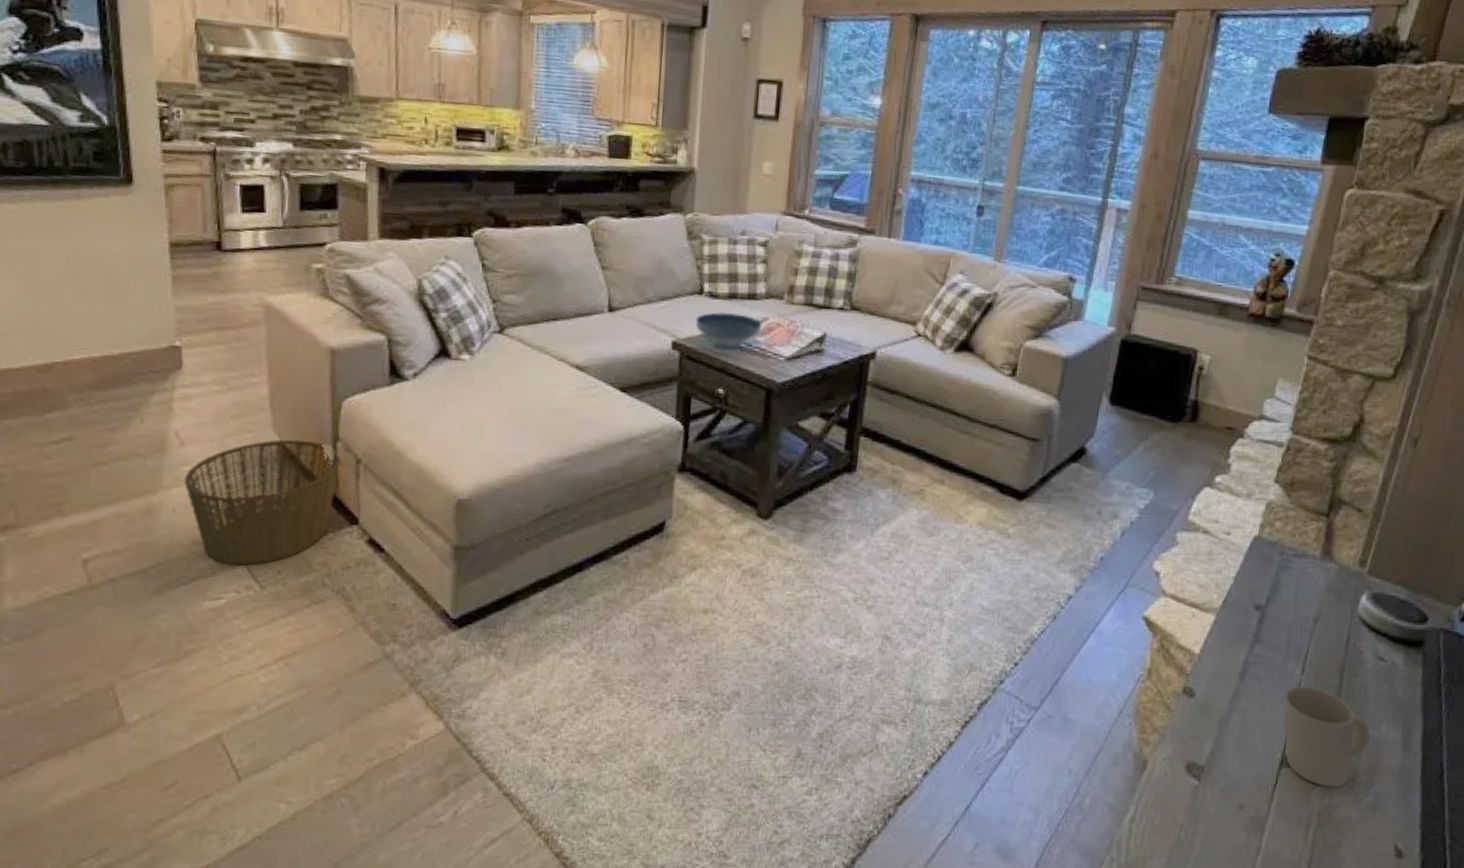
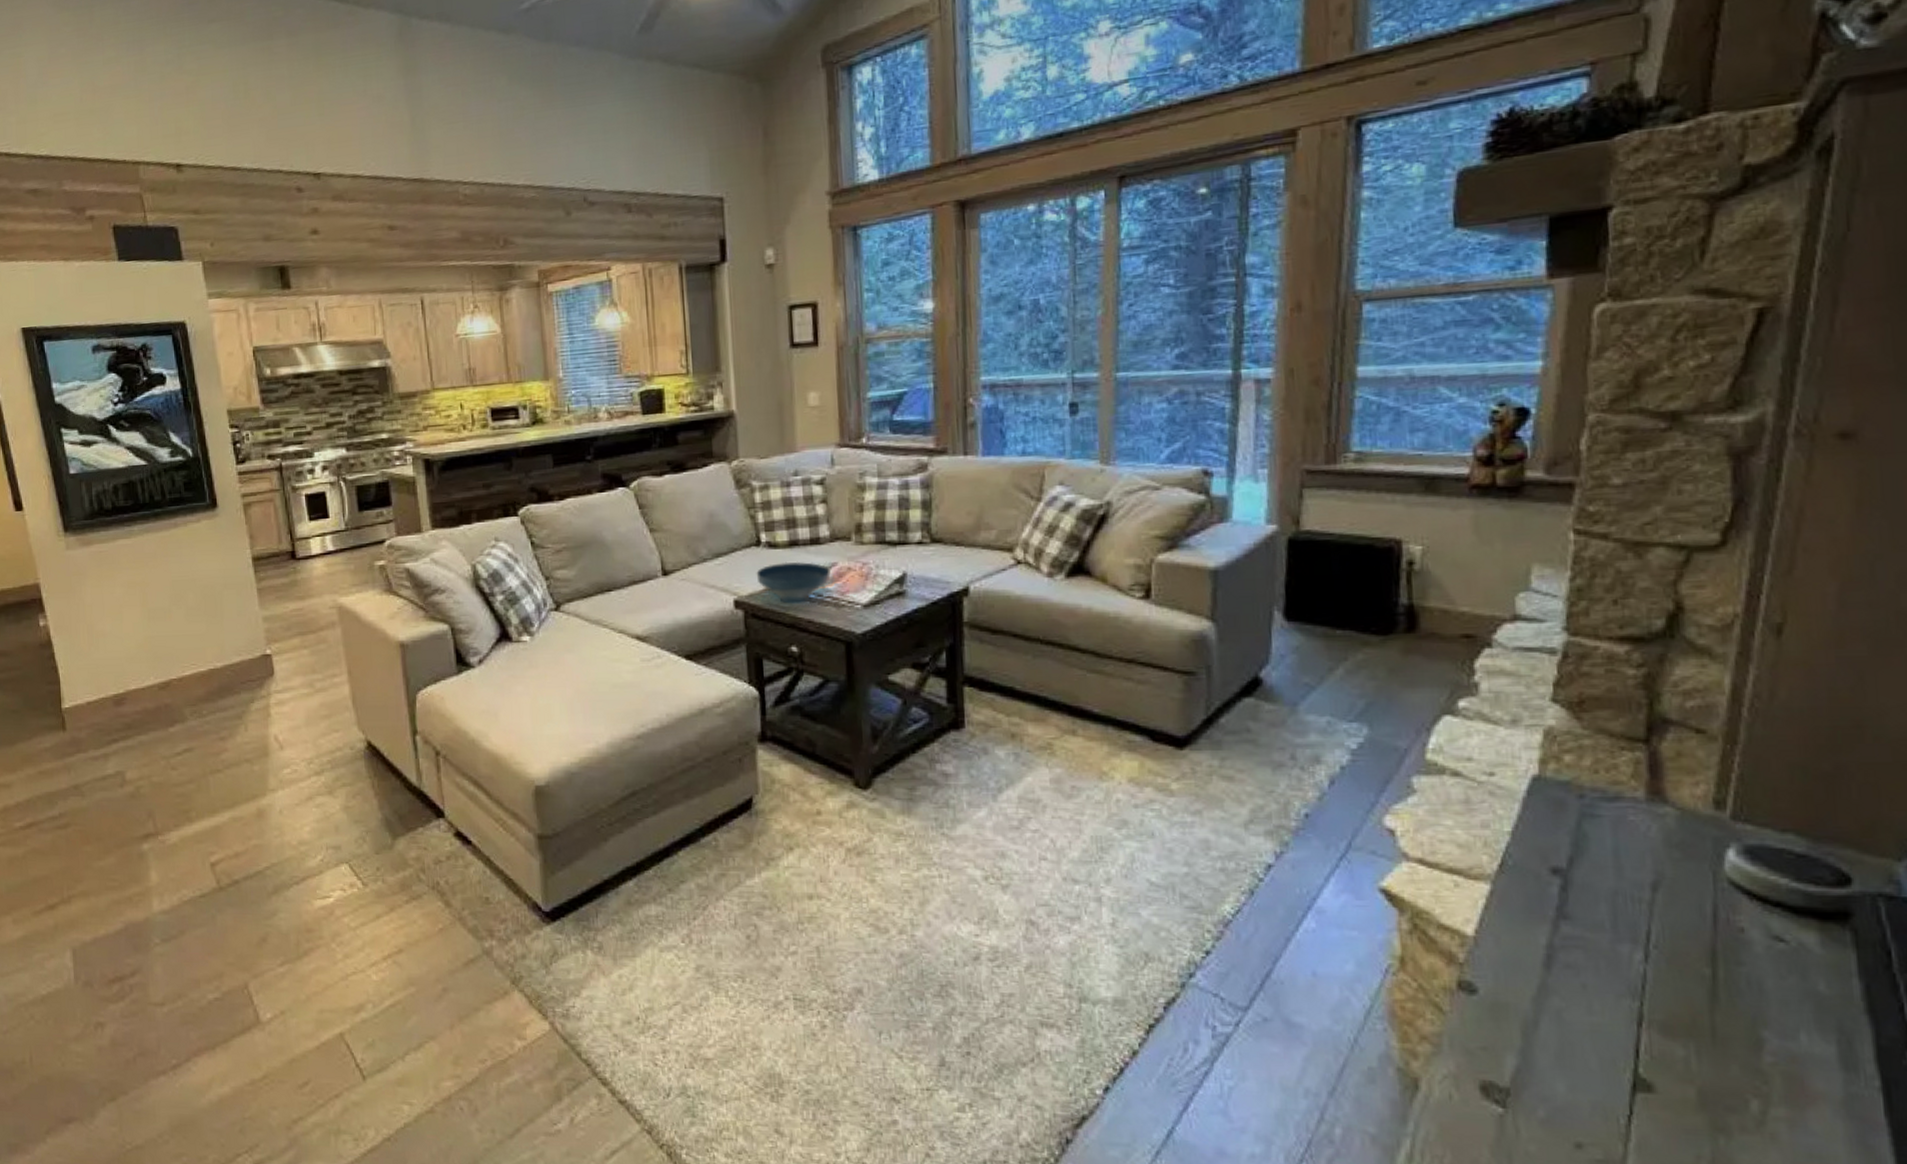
basket: present [184,439,340,567] -> none [286,735,421,865]
mug: present [1283,686,1370,787] -> none [1621,979,1780,1123]

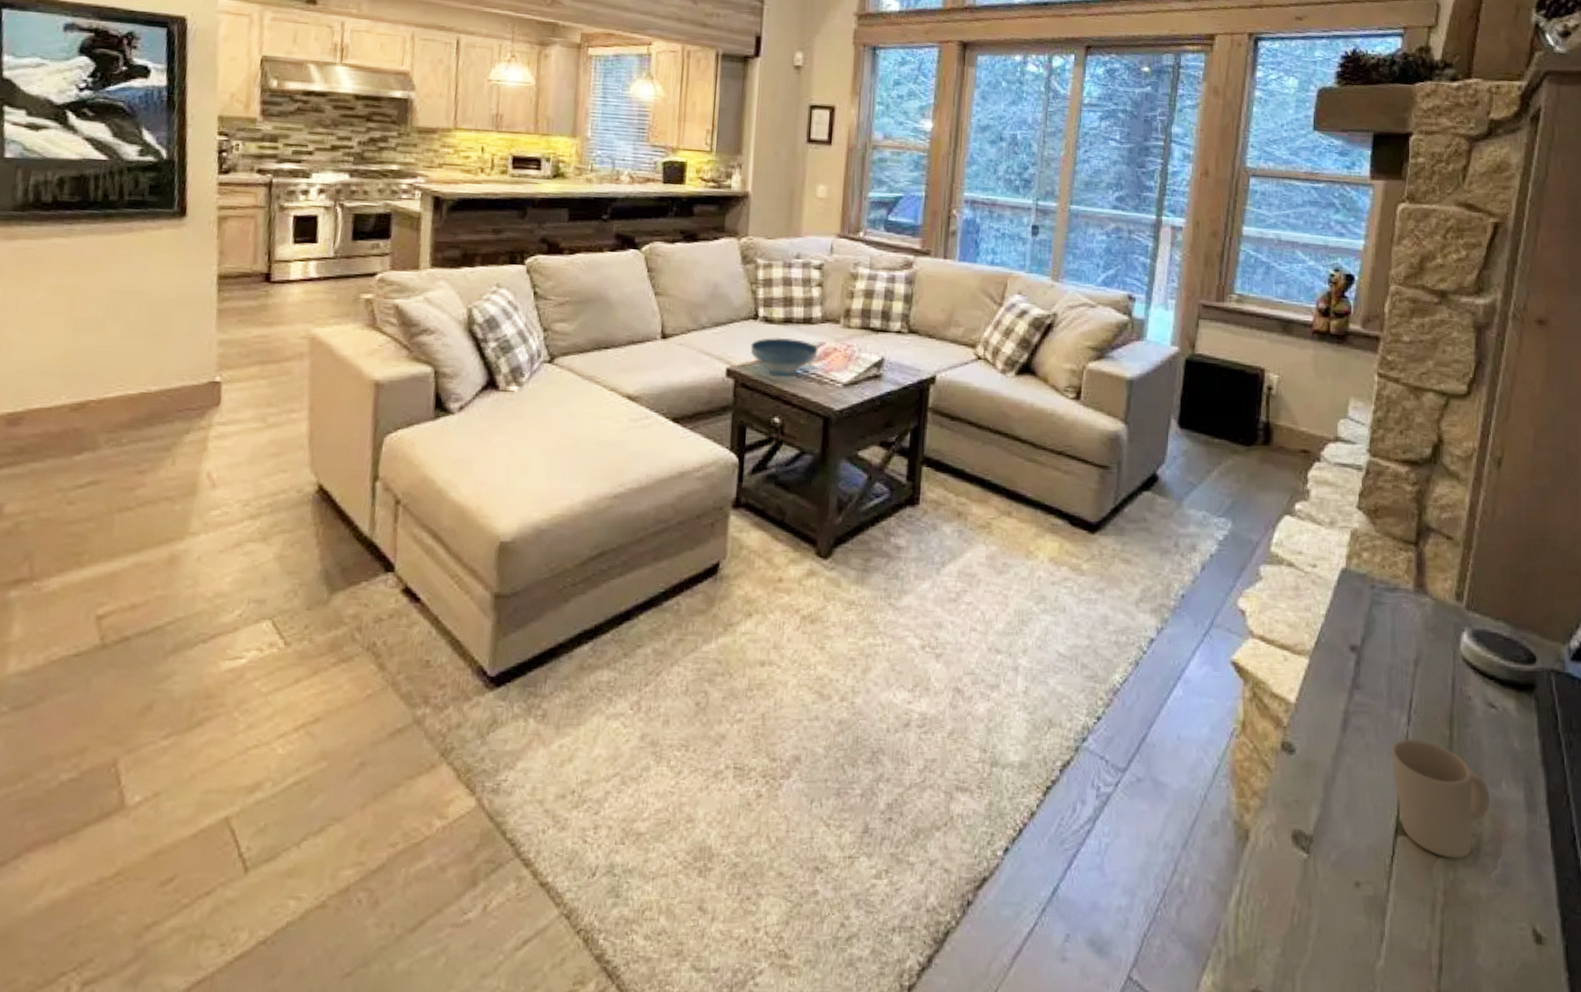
mug: none [1621,979,1780,1123] -> present [1391,739,1490,859]

